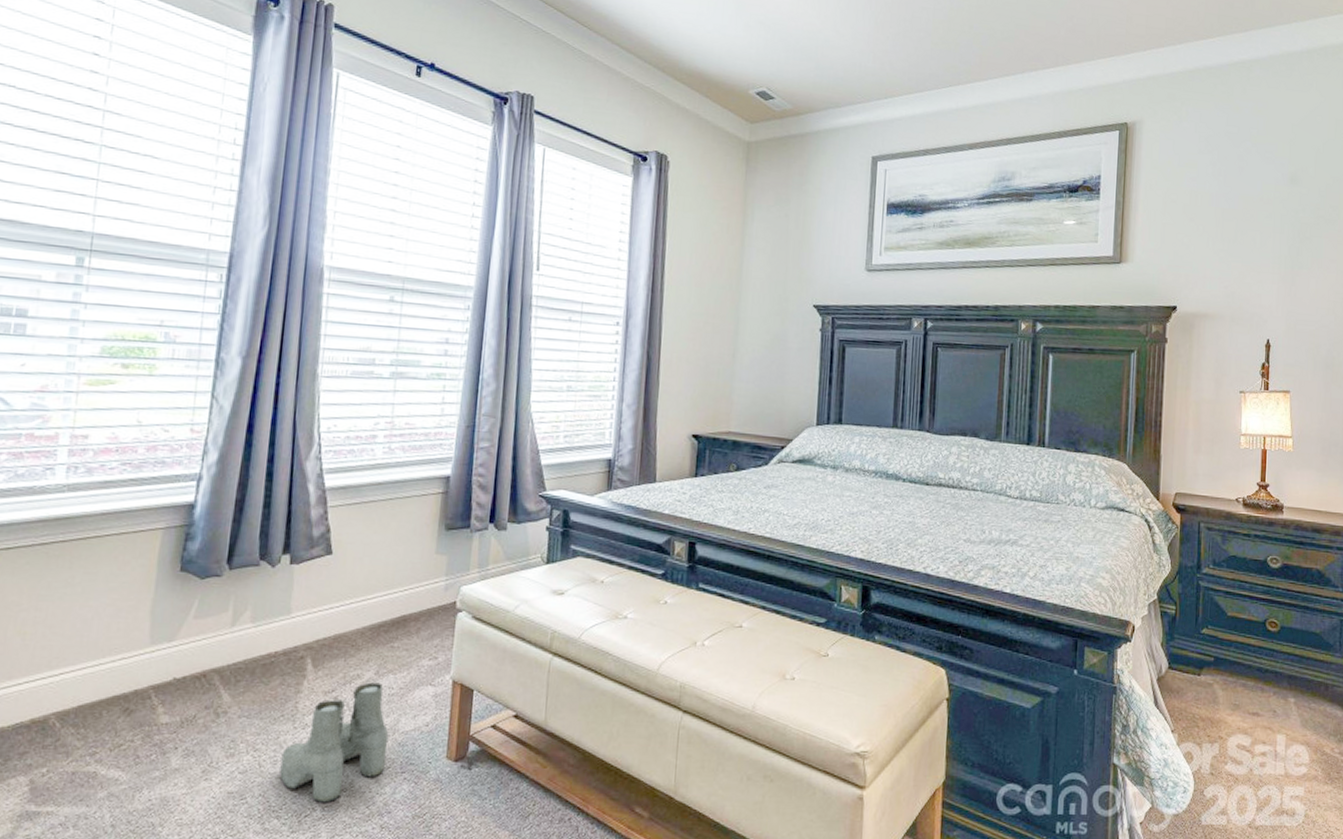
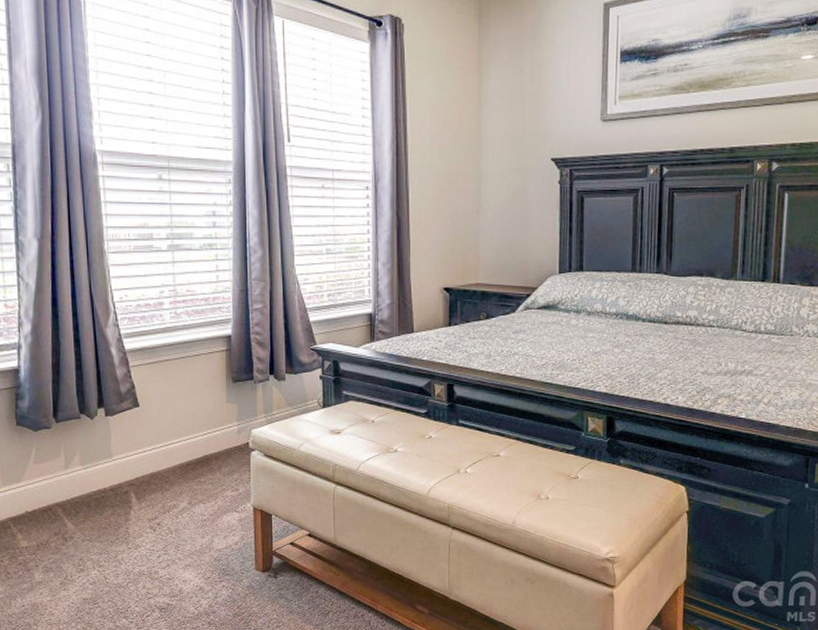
boots: present [279,682,389,803] -> none [121,511,206,606]

